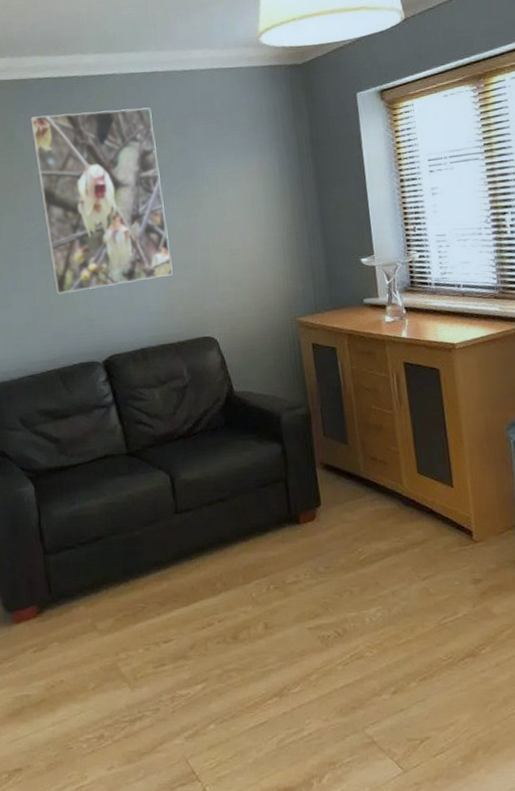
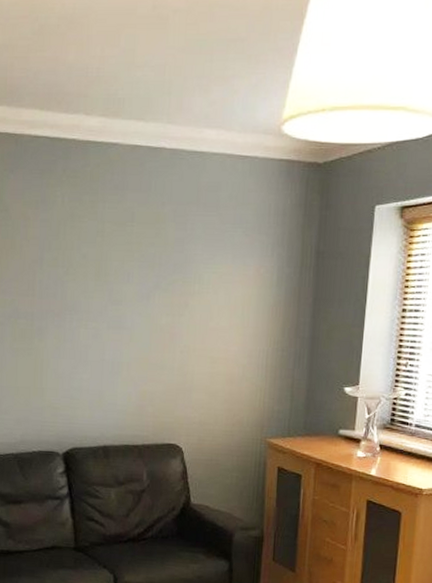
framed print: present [30,107,173,295] -> none [19,179,152,378]

